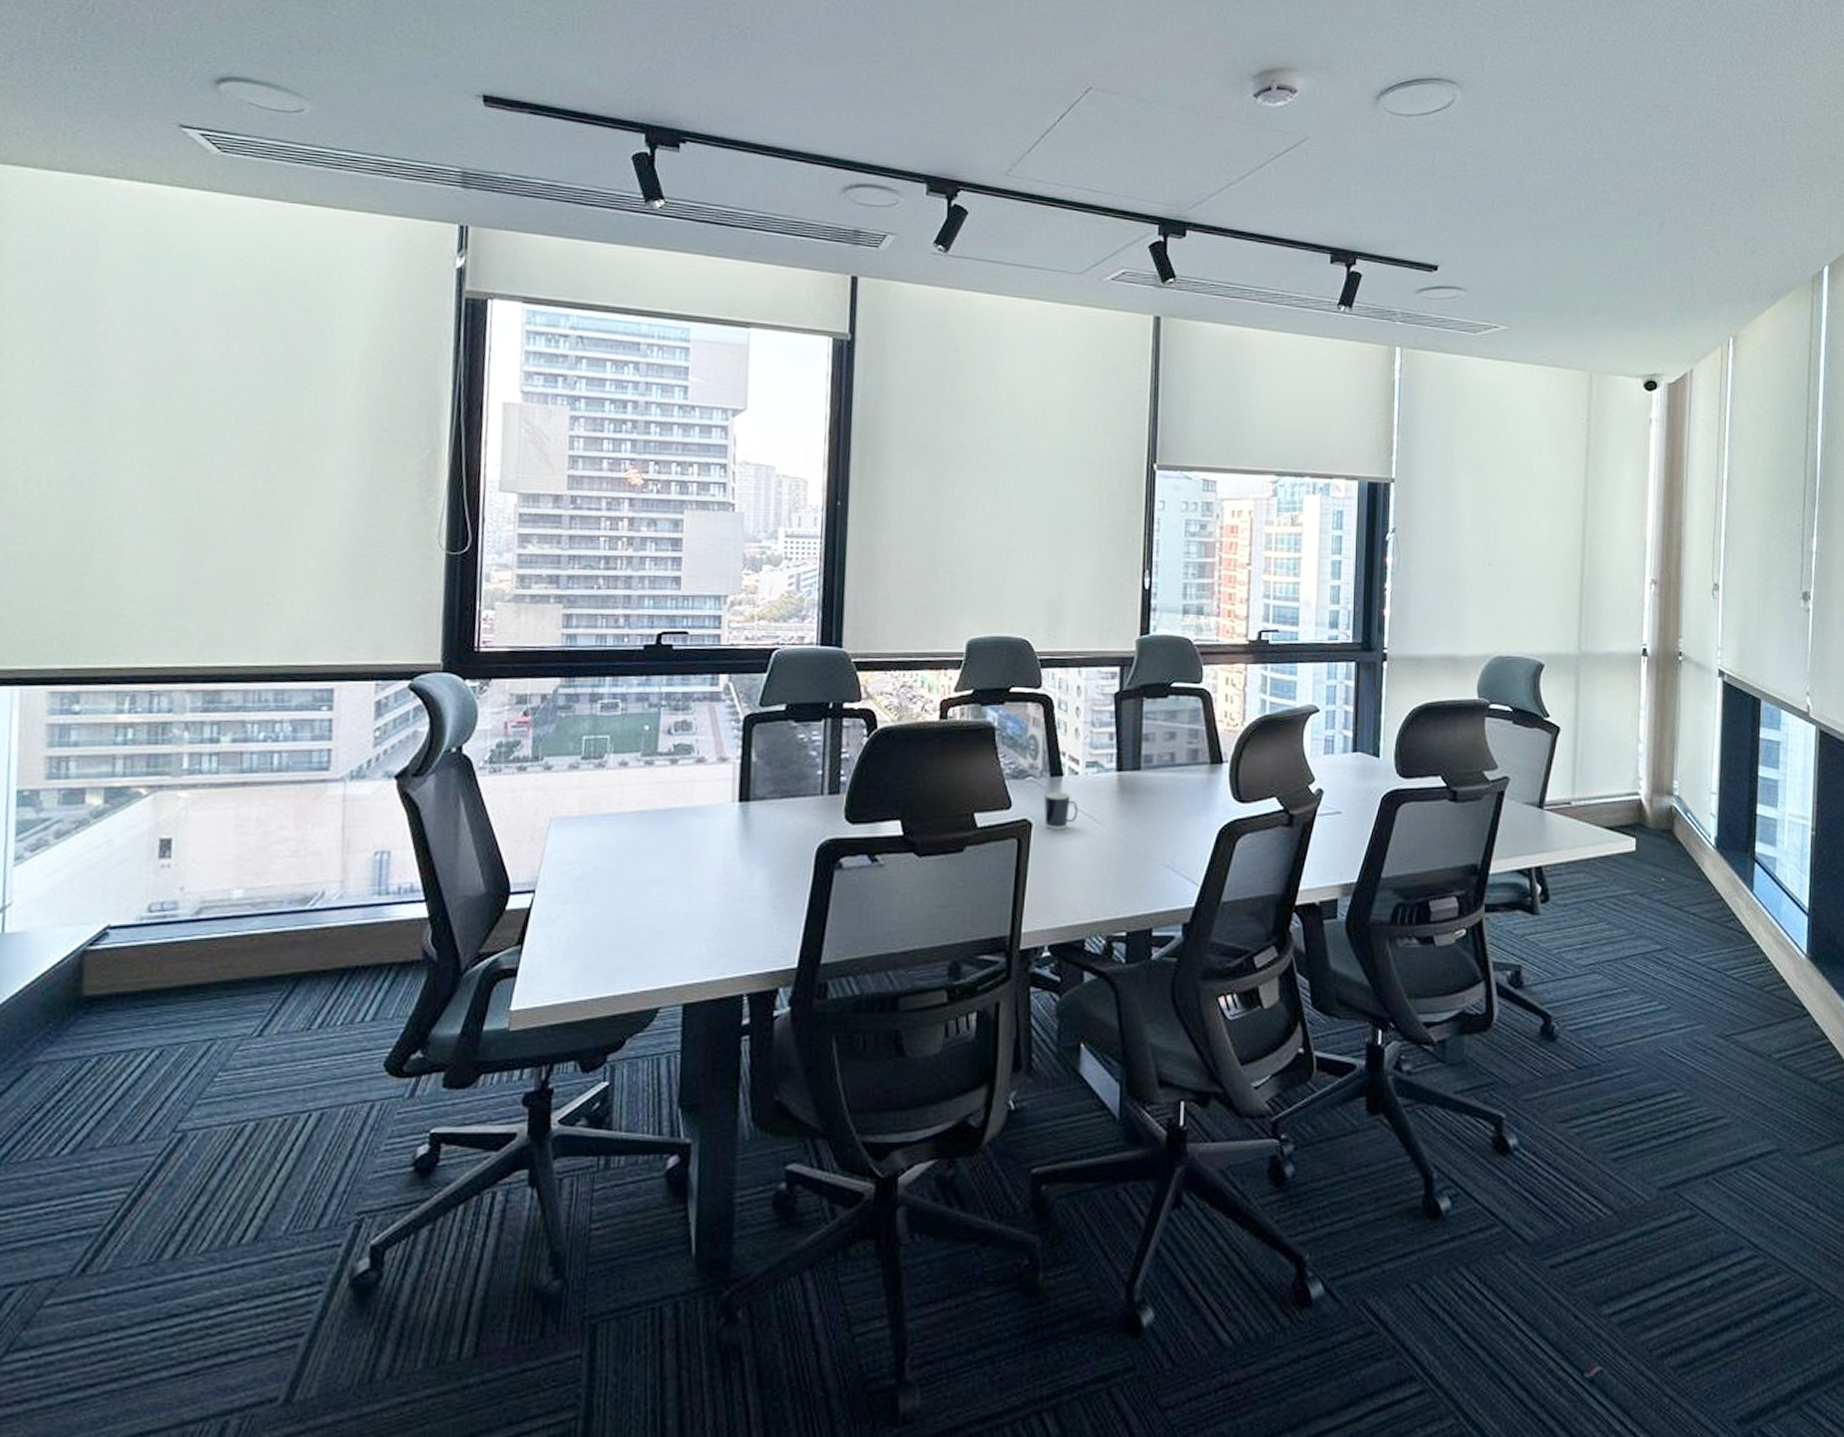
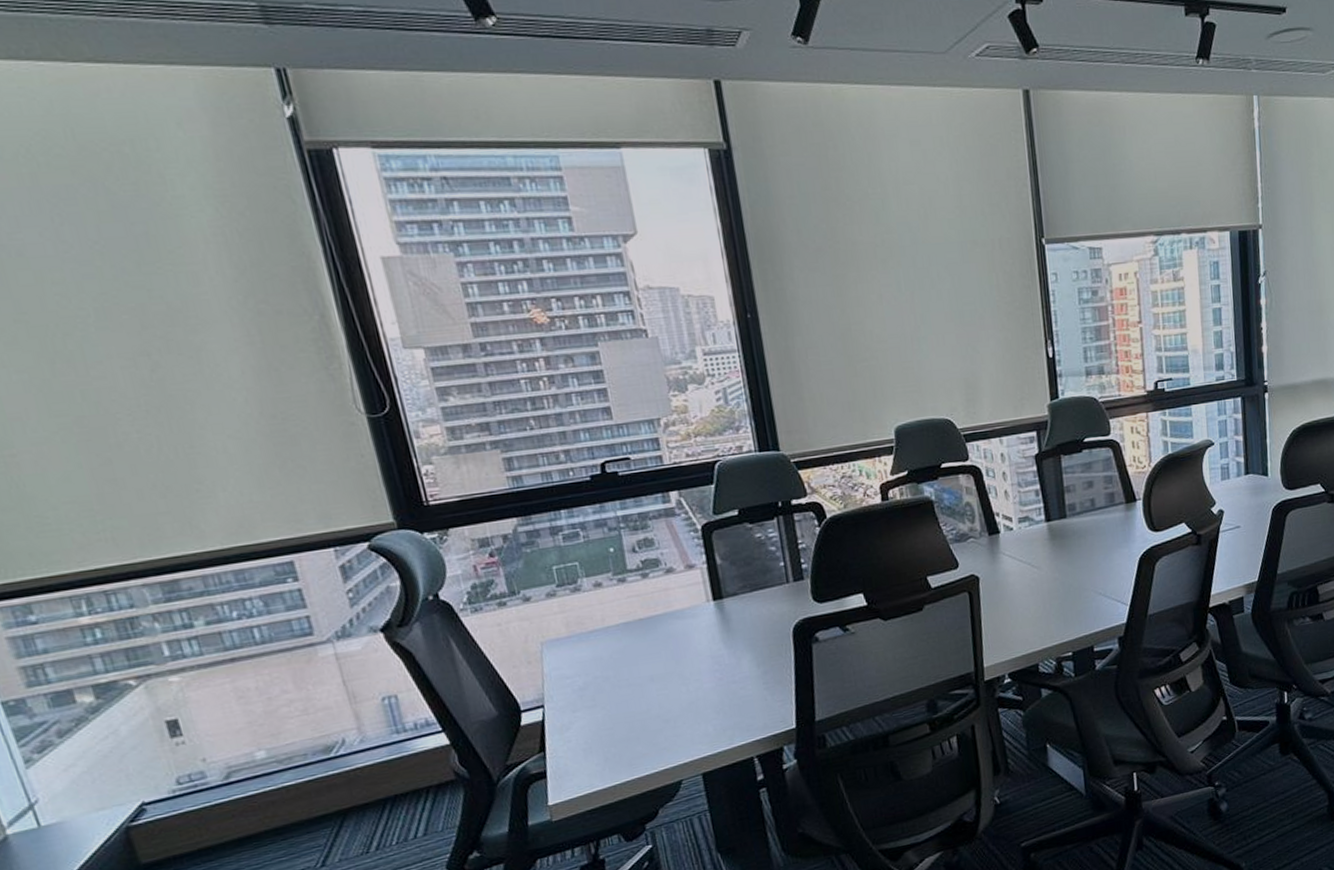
mug: present [1043,792,1078,829] -> none [985,546,1018,580]

